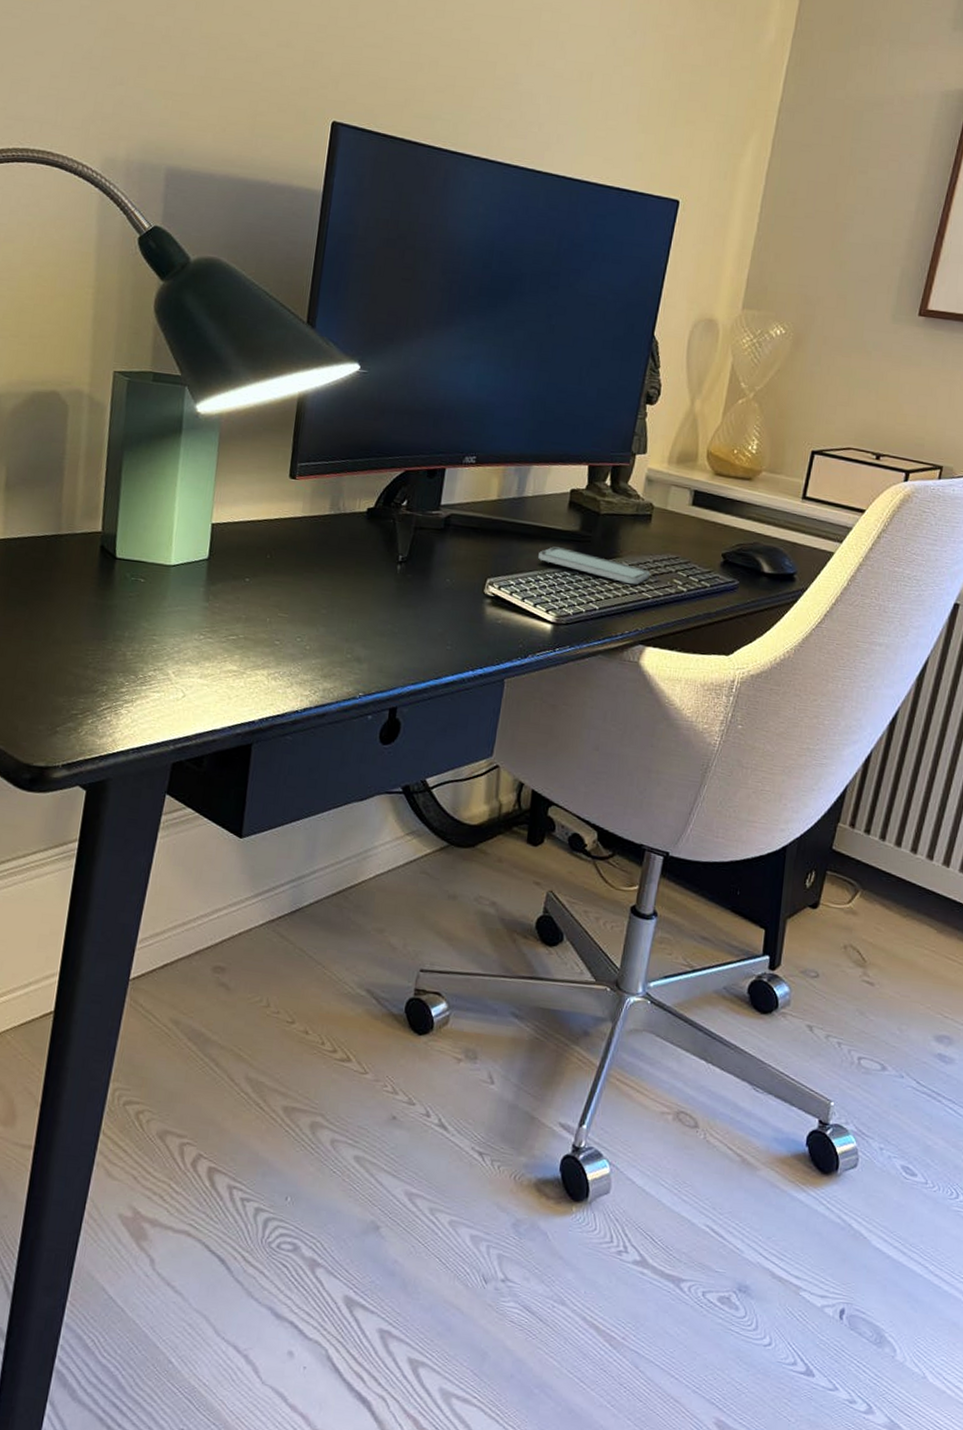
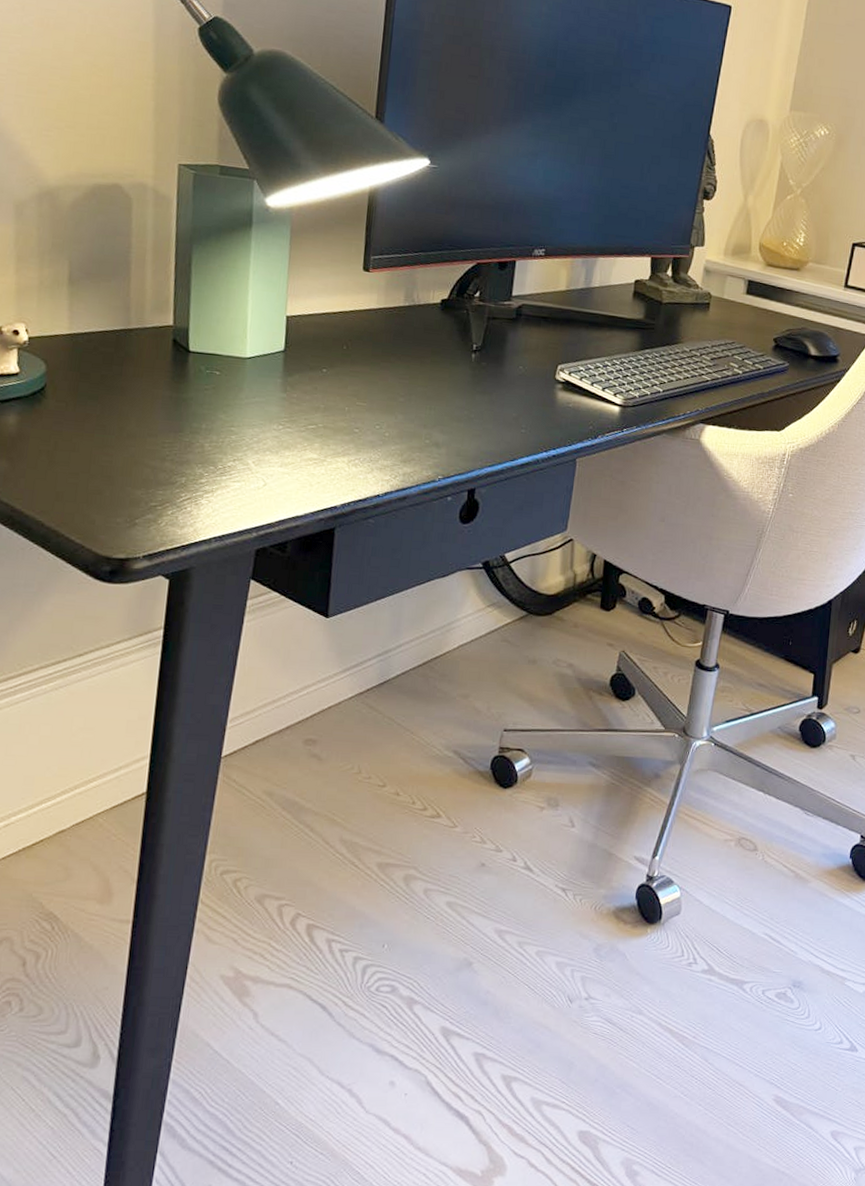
smartphone: present [538,546,650,585] -> none [606,334,709,369]

